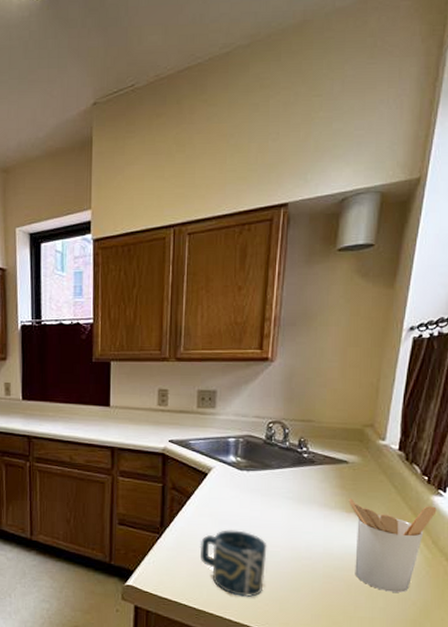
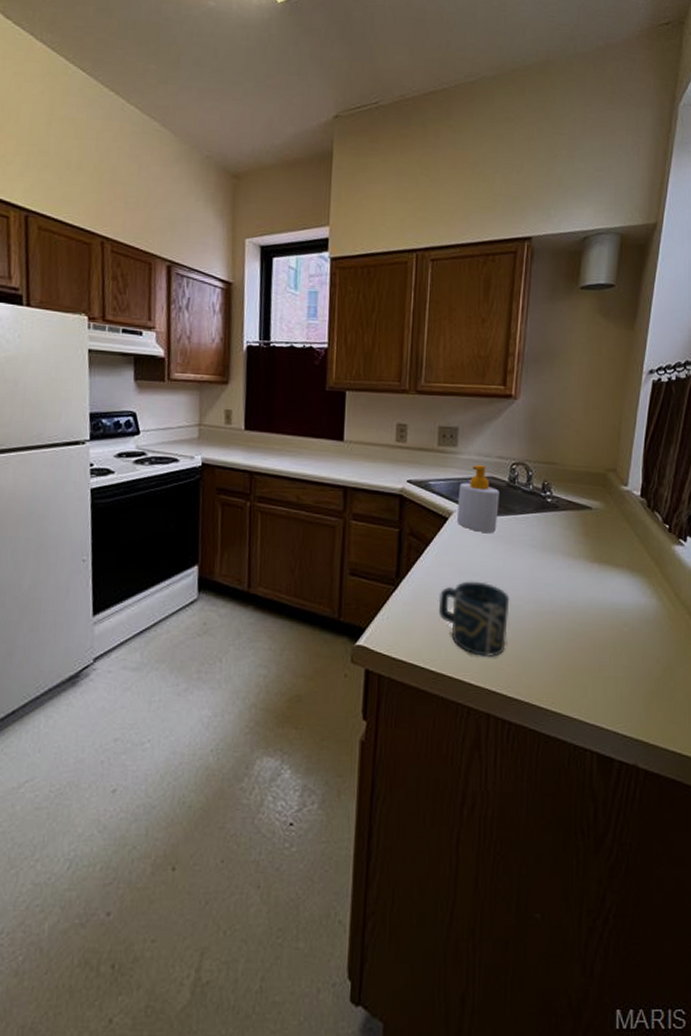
soap bottle: none [215,425,256,487] -> present [456,465,499,534]
utensil holder: present [348,498,437,593] -> none [592,547,678,649]

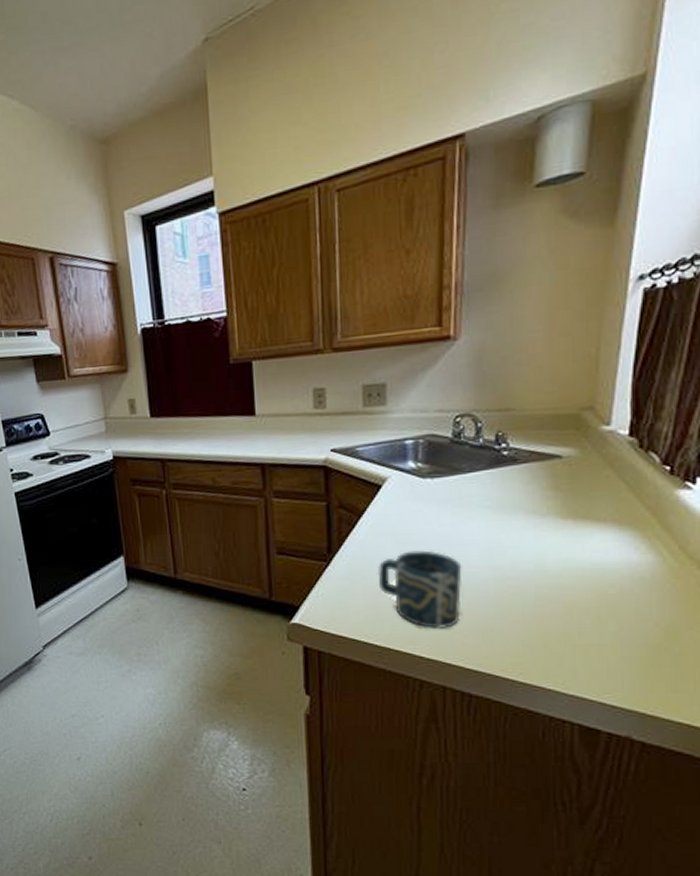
soap bottle: present [456,465,499,534] -> none [391,422,442,498]

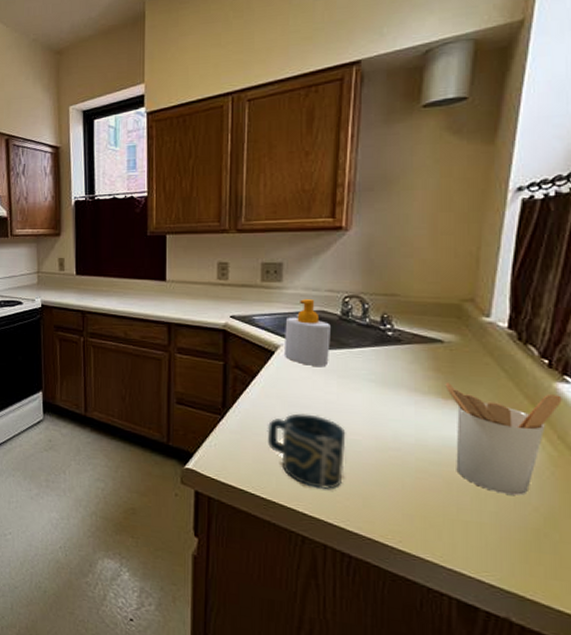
soap bottle: none [391,422,442,498] -> present [283,299,330,367]
utensil holder: none [564,501,684,612] -> present [445,383,562,496]

